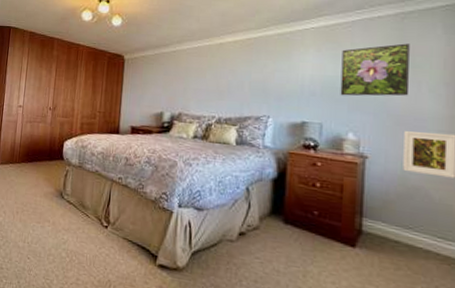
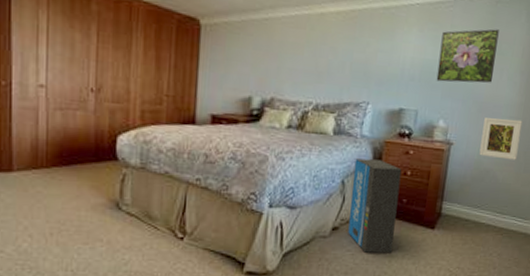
air purifier: none [255,167,310,268] -> present [348,158,402,253]

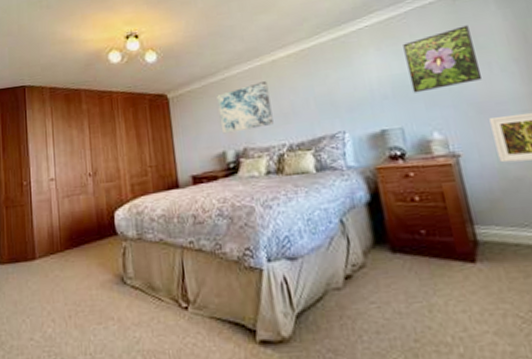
wall art: none [252,32,311,81] -> present [217,81,274,134]
air purifier: present [348,158,402,253] -> none [348,189,429,303]

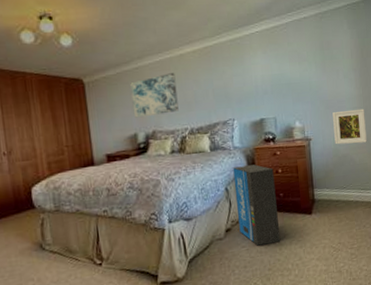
air purifier: none [348,189,429,303] -> present [233,164,281,246]
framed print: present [403,25,483,93] -> none [282,39,332,91]

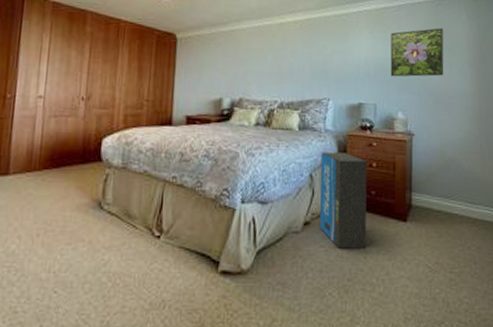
wall art: present [130,73,179,118] -> none [222,40,272,83]
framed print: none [282,39,332,91] -> present [390,28,444,77]
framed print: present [332,108,367,145] -> none [441,108,479,149]

